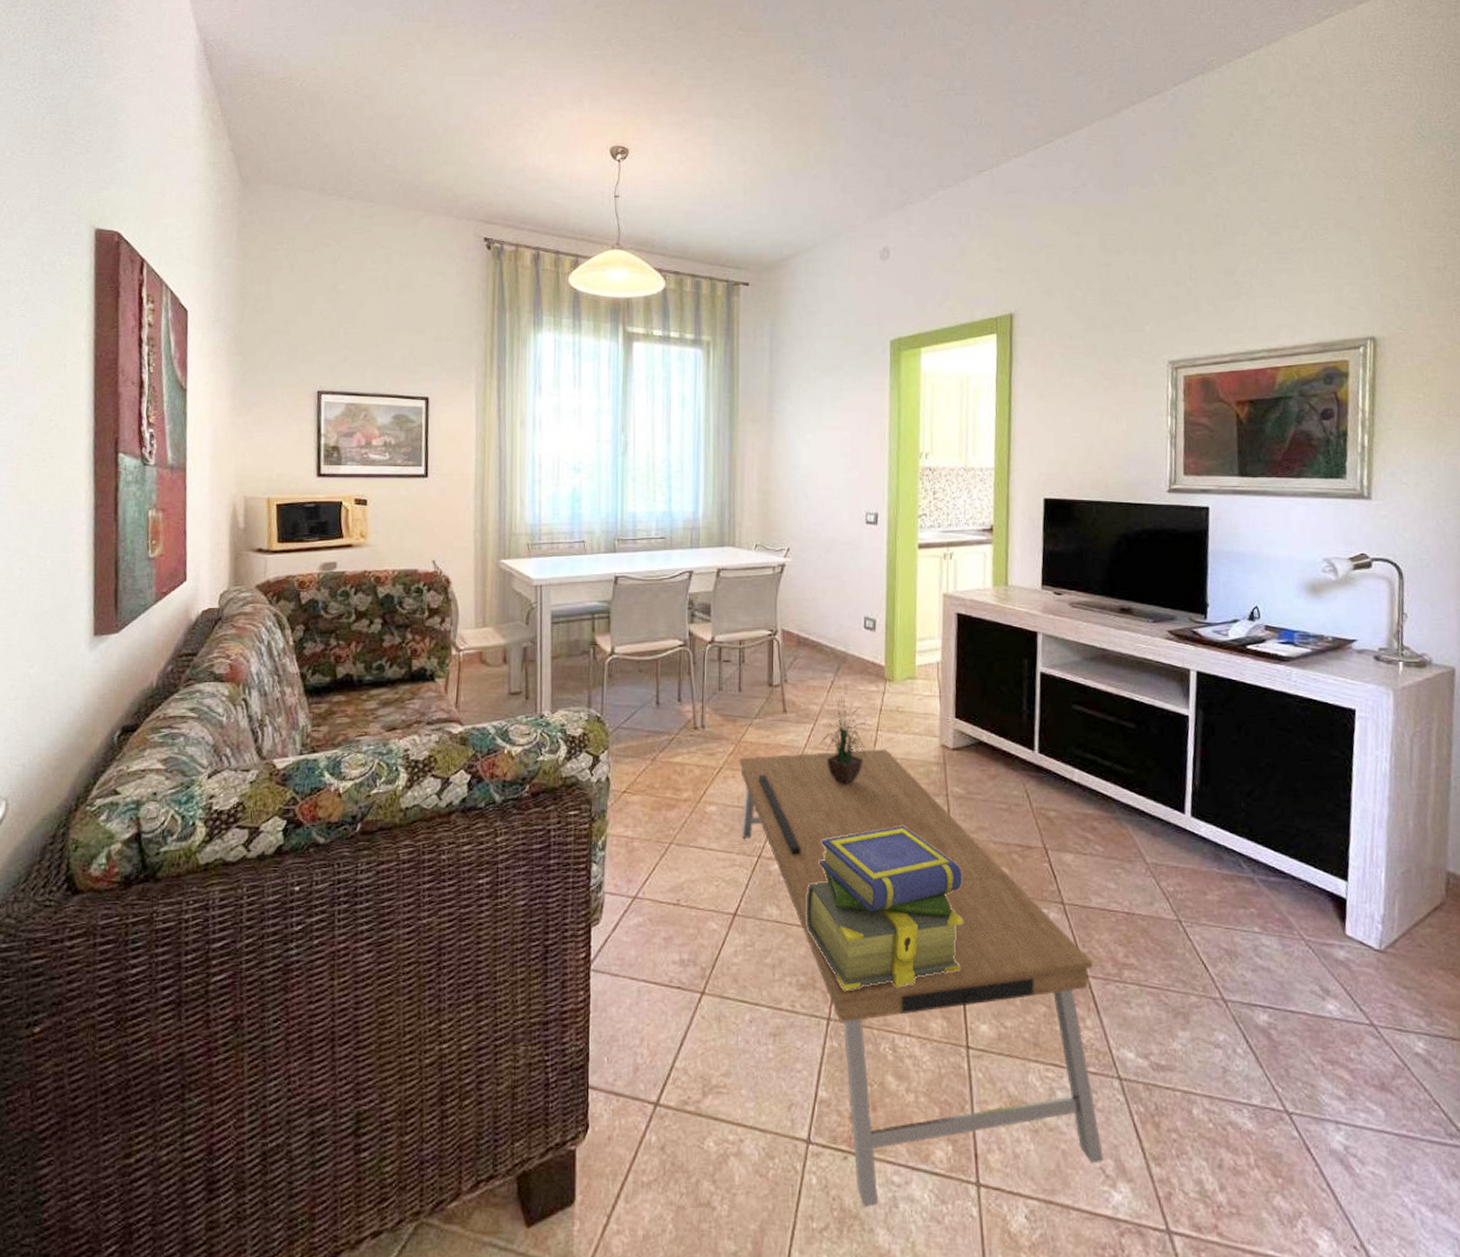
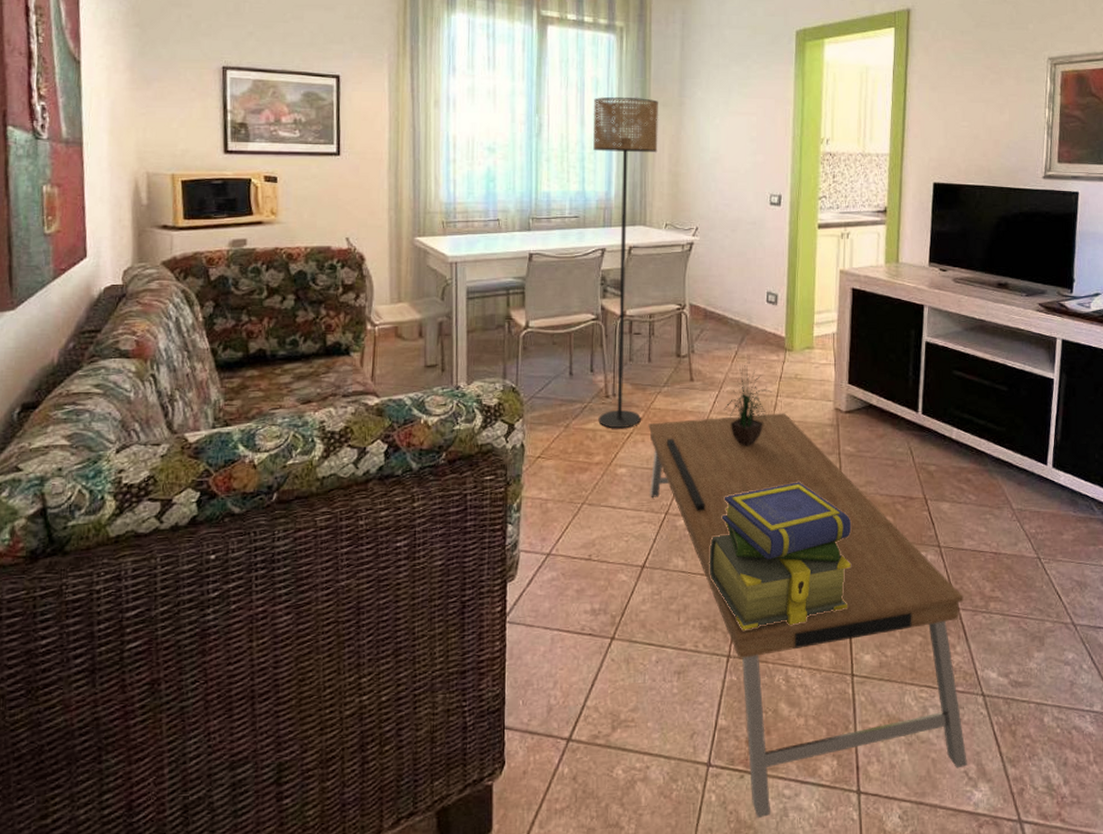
floor lamp: none [679,412,747,763] -> present [592,97,658,429]

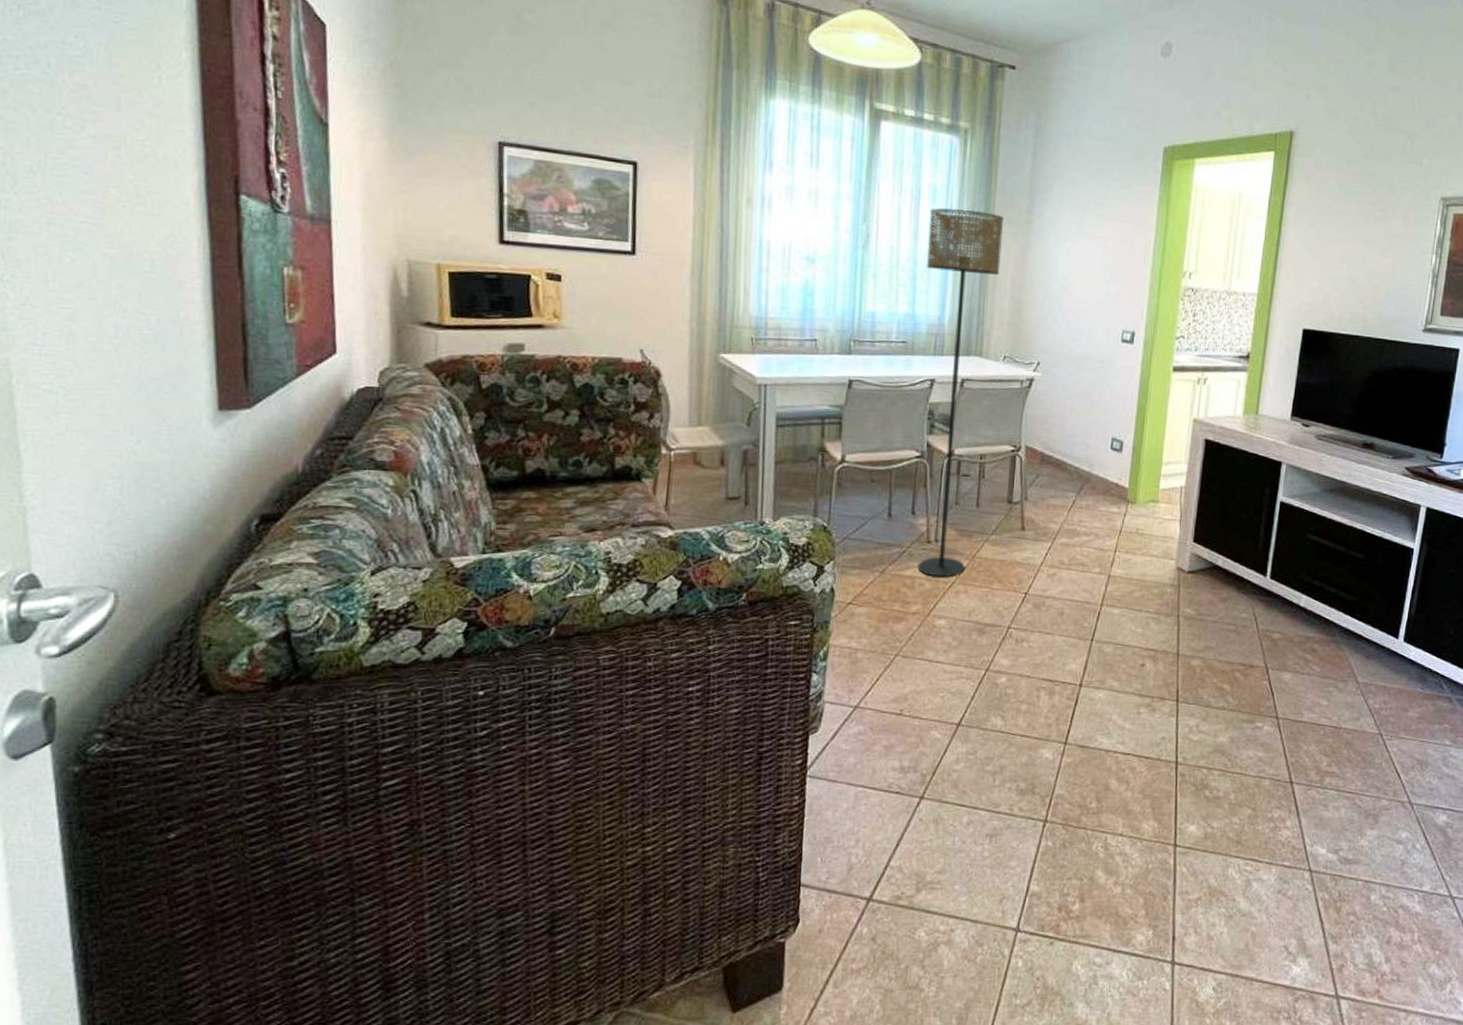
coffee table: present [648,412,967,819] -> none [969,568,1299,986]
stack of books: present [709,482,852,630] -> none [1029,643,1186,795]
potted plant: present [723,357,773,448] -> none [1055,507,1111,604]

